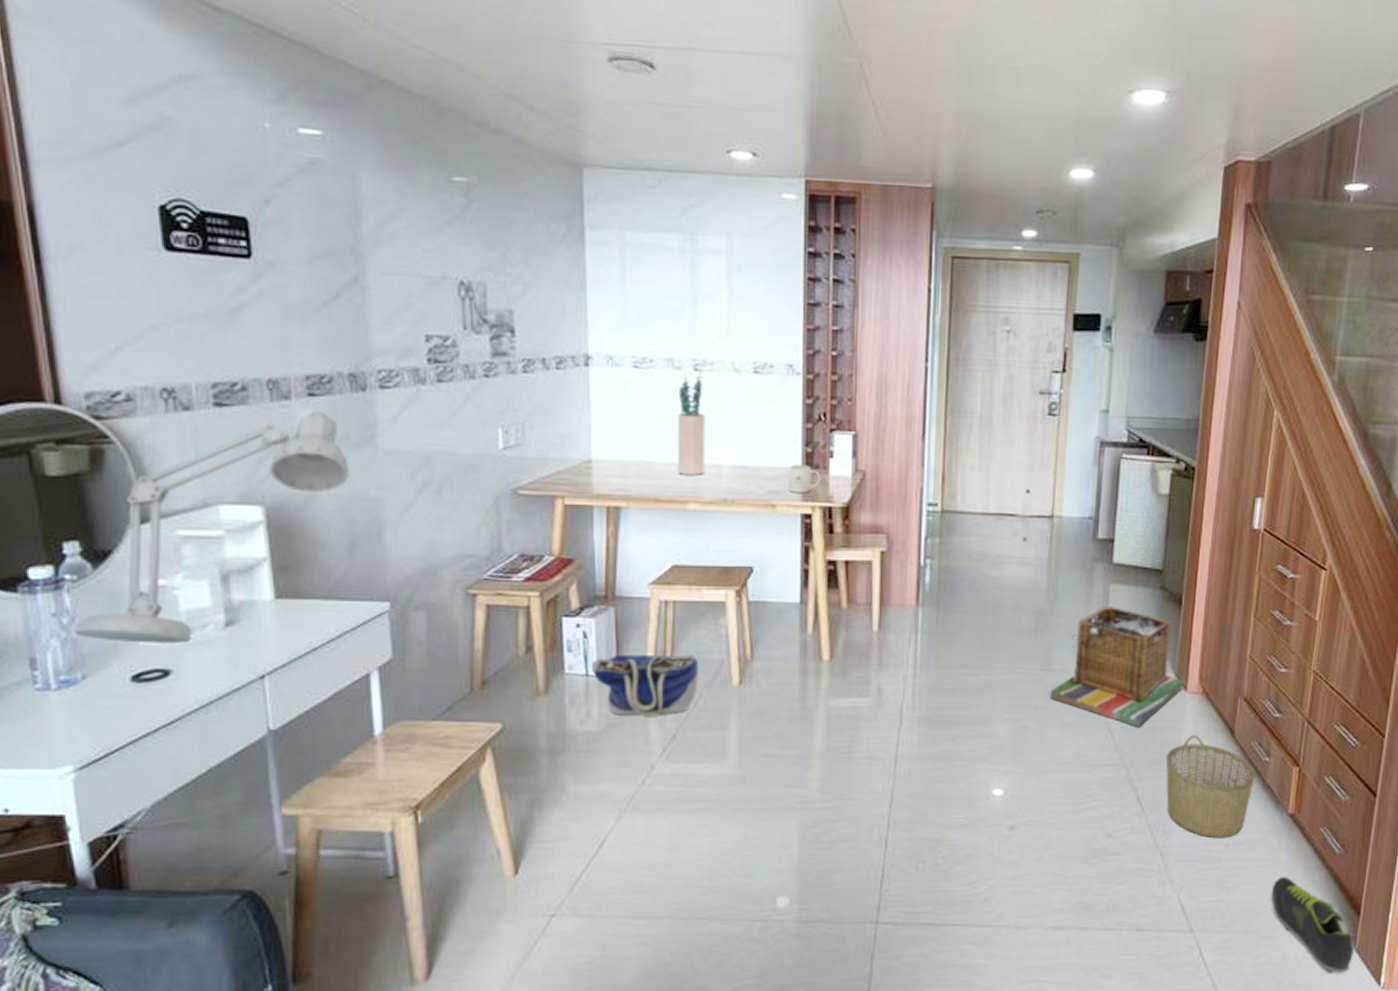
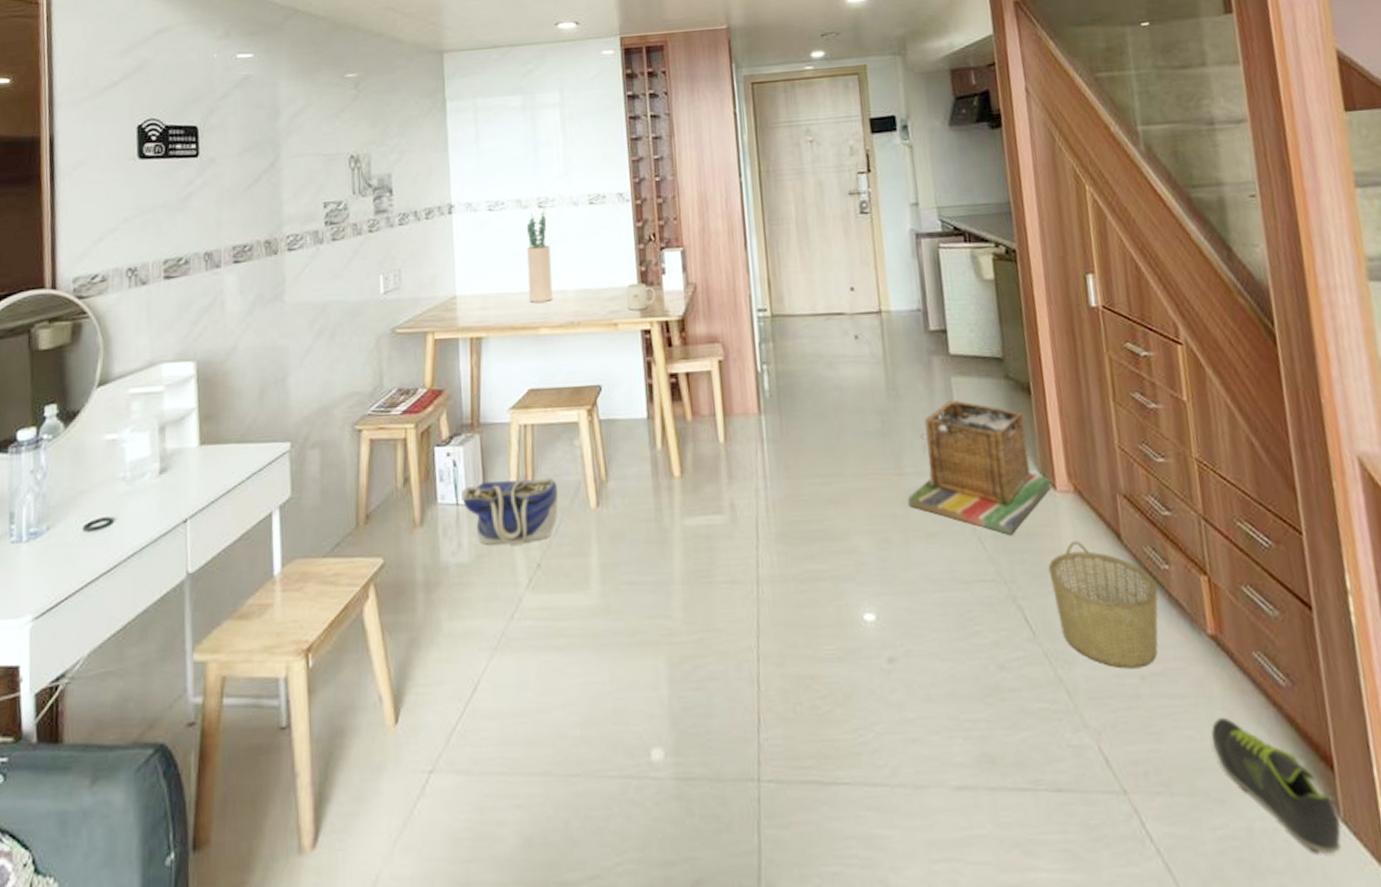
desk lamp: present [73,412,349,643] -> none [44,275,262,494]

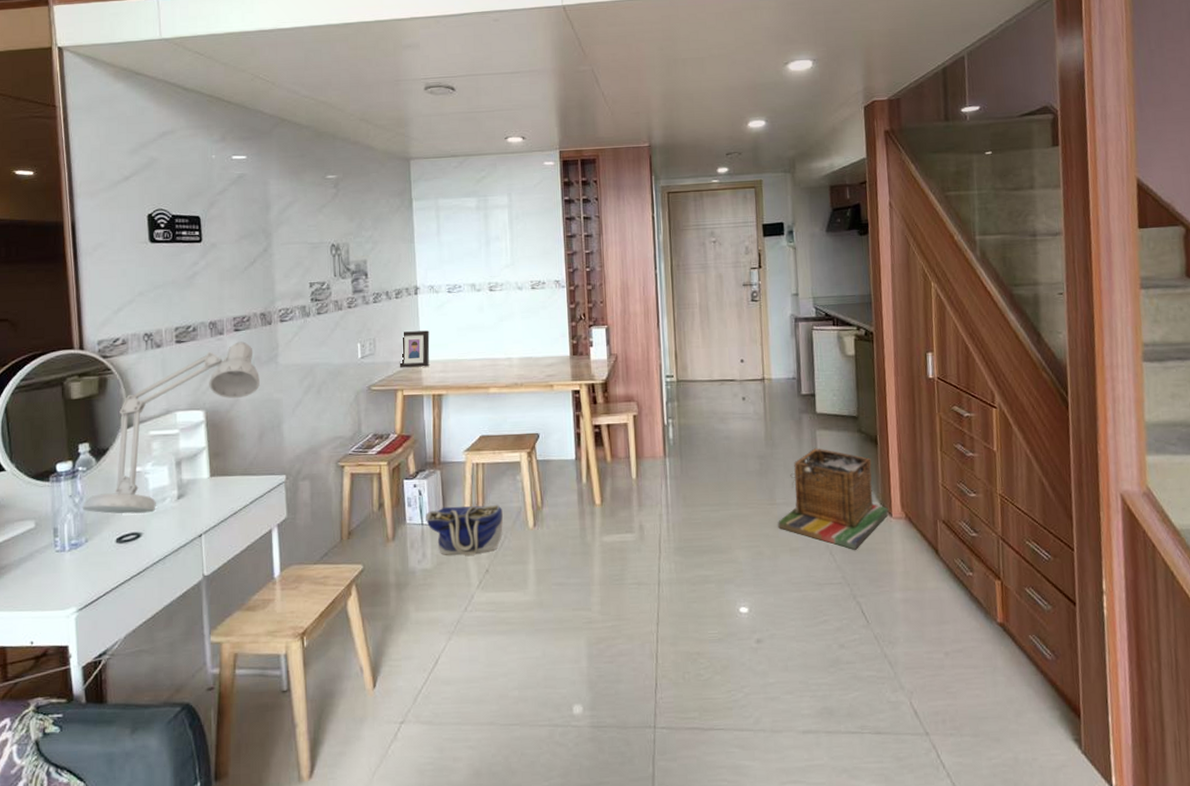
desk lamp: none [44,275,262,494] -> present [82,341,260,514]
picture frame: none [429,258,467,305] -> present [399,330,430,368]
vase: present [526,208,553,304] -> none [479,291,501,368]
mug: present [626,283,656,311] -> none [560,353,585,375]
basket: present [1048,540,1158,669] -> none [882,554,963,647]
athletic shoe: present [1211,717,1341,854] -> none [993,681,1082,775]

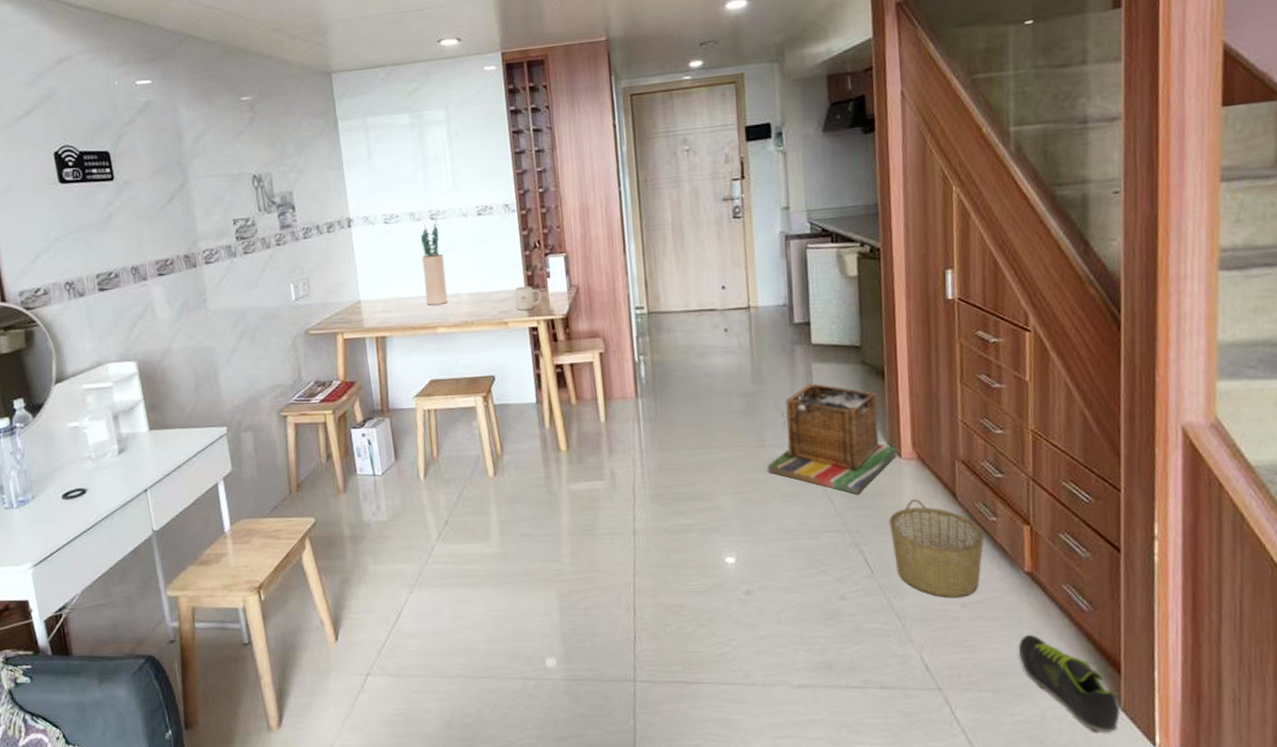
desk lamp: present [82,341,260,514] -> none [24,286,191,470]
picture frame: present [399,330,430,368] -> none [336,267,370,309]
tote bag: present [425,504,503,556] -> none [376,452,461,507]
vase: none [479,291,501,368] -> present [420,219,448,306]
mug: none [560,353,585,375] -> present [514,286,542,311]
basket: none [882,554,963,647] -> present [888,498,985,598]
athletic shoe: none [993,681,1082,775] -> present [1018,634,1121,733]

